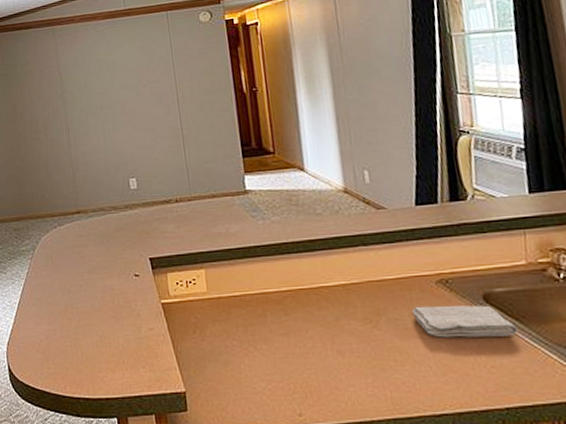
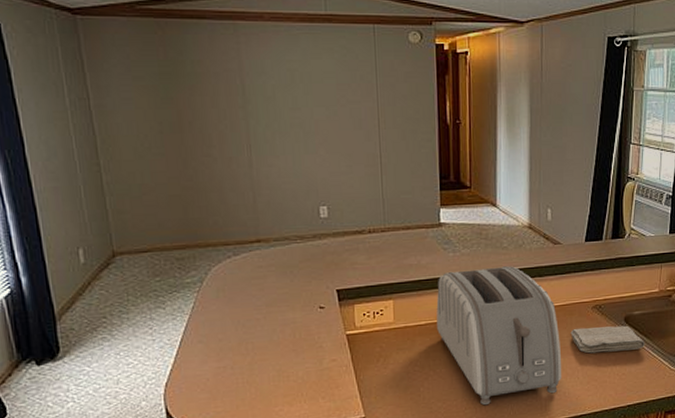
toaster: none [249,234,408,391] -> present [436,266,562,406]

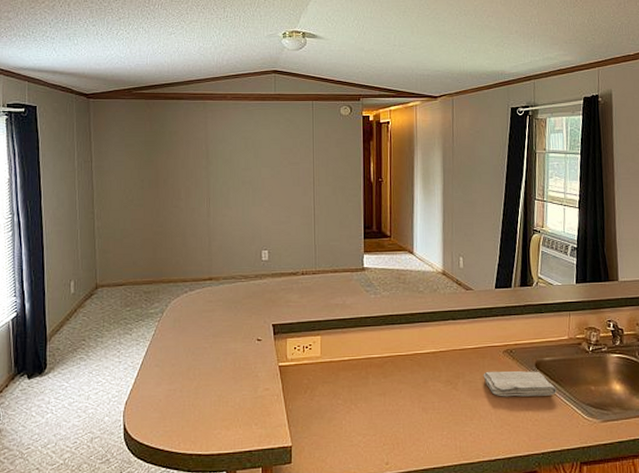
toaster: present [436,266,562,406] -> none [358,309,476,443]

